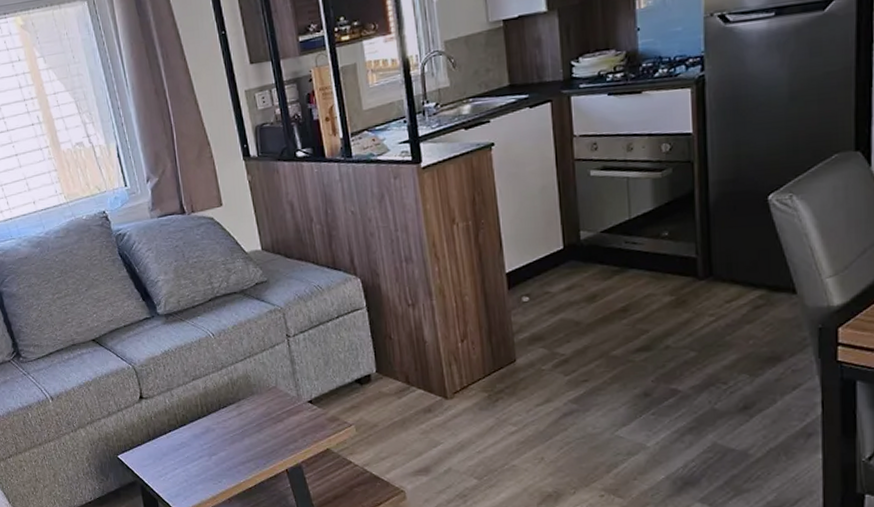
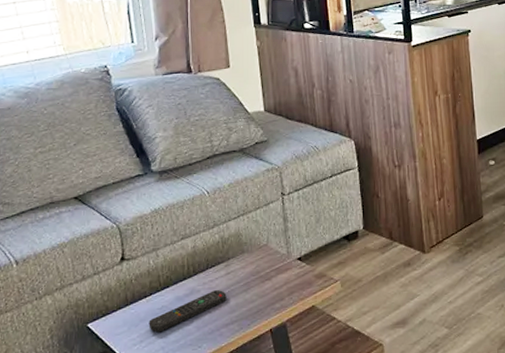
remote control: none [171,430,241,467] -> present [148,290,227,333]

